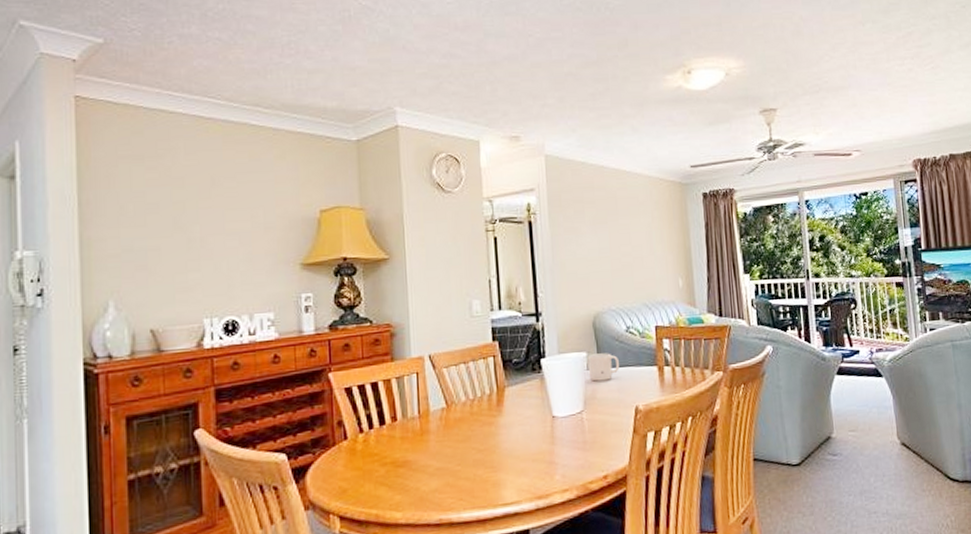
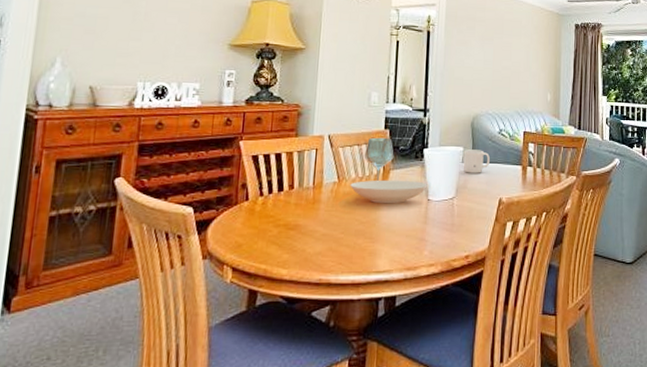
bowl: none [461,397,550,427] -> present [350,180,427,204]
wine glass: none [472,350,508,403] -> present [364,137,394,182]

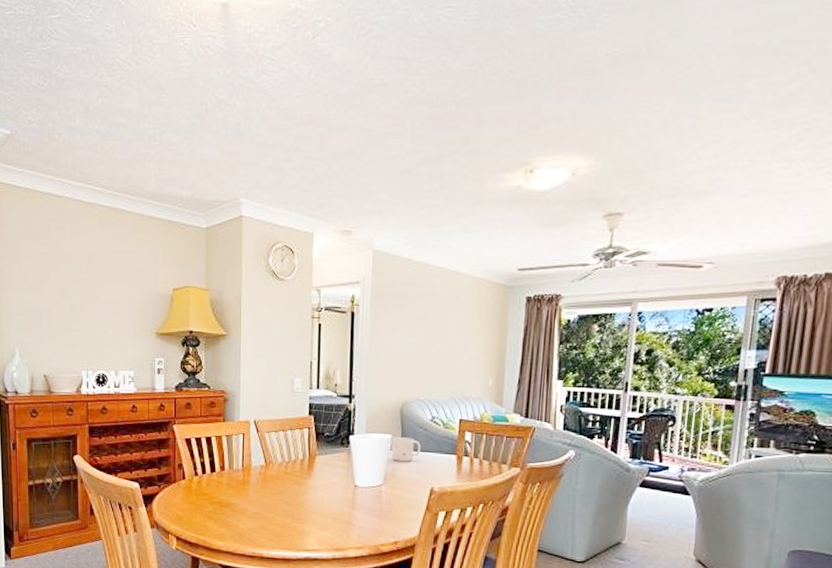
bowl: present [350,180,427,204] -> none [277,464,354,489]
wine glass: present [364,137,394,182] -> none [289,423,319,467]

